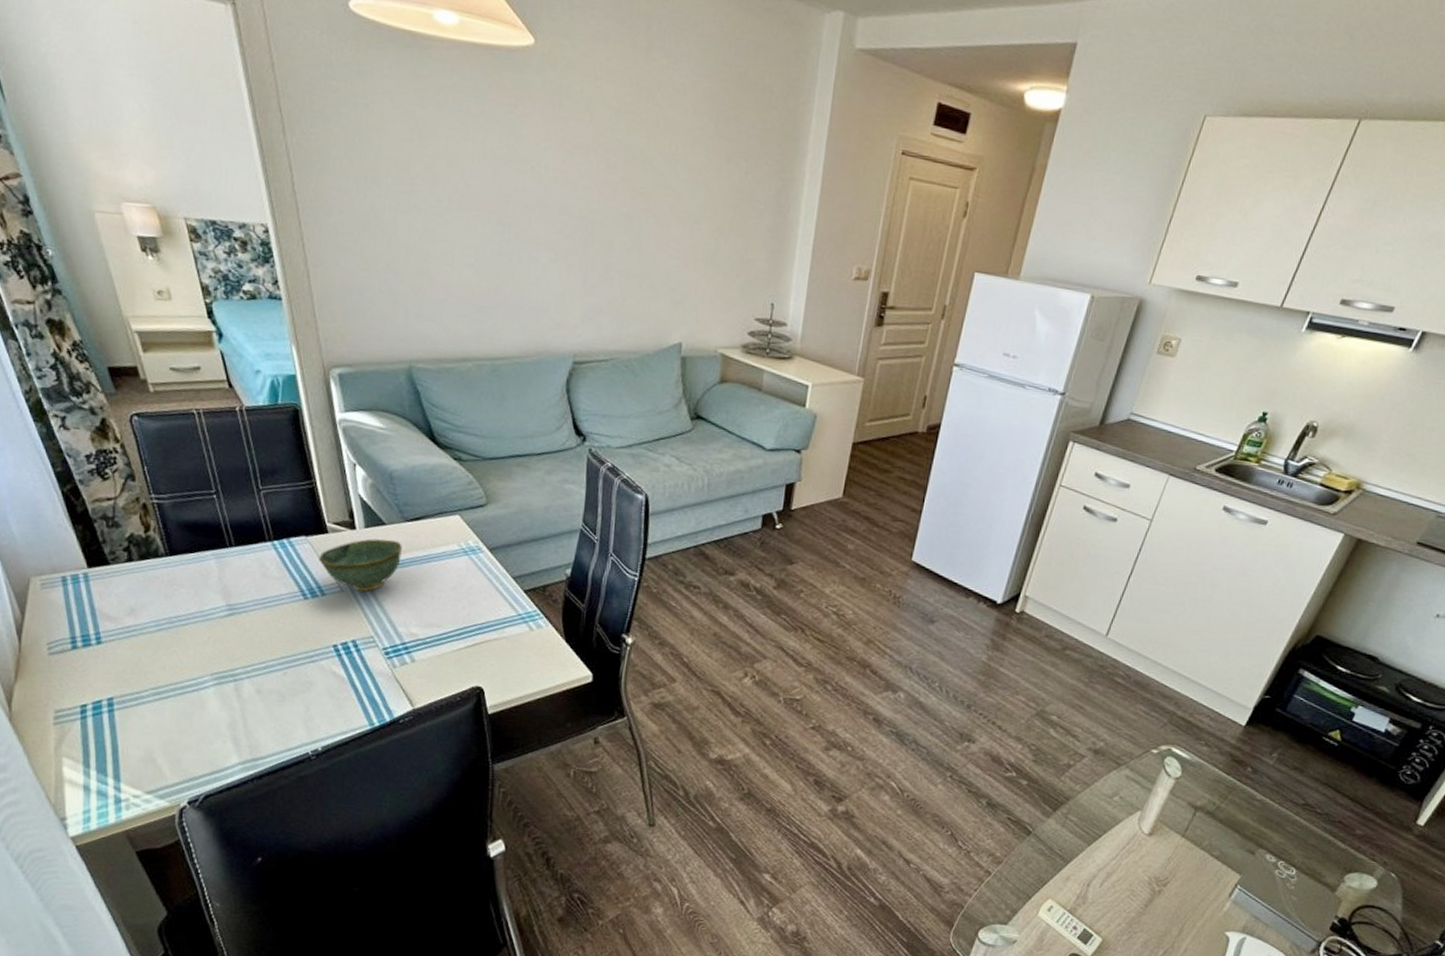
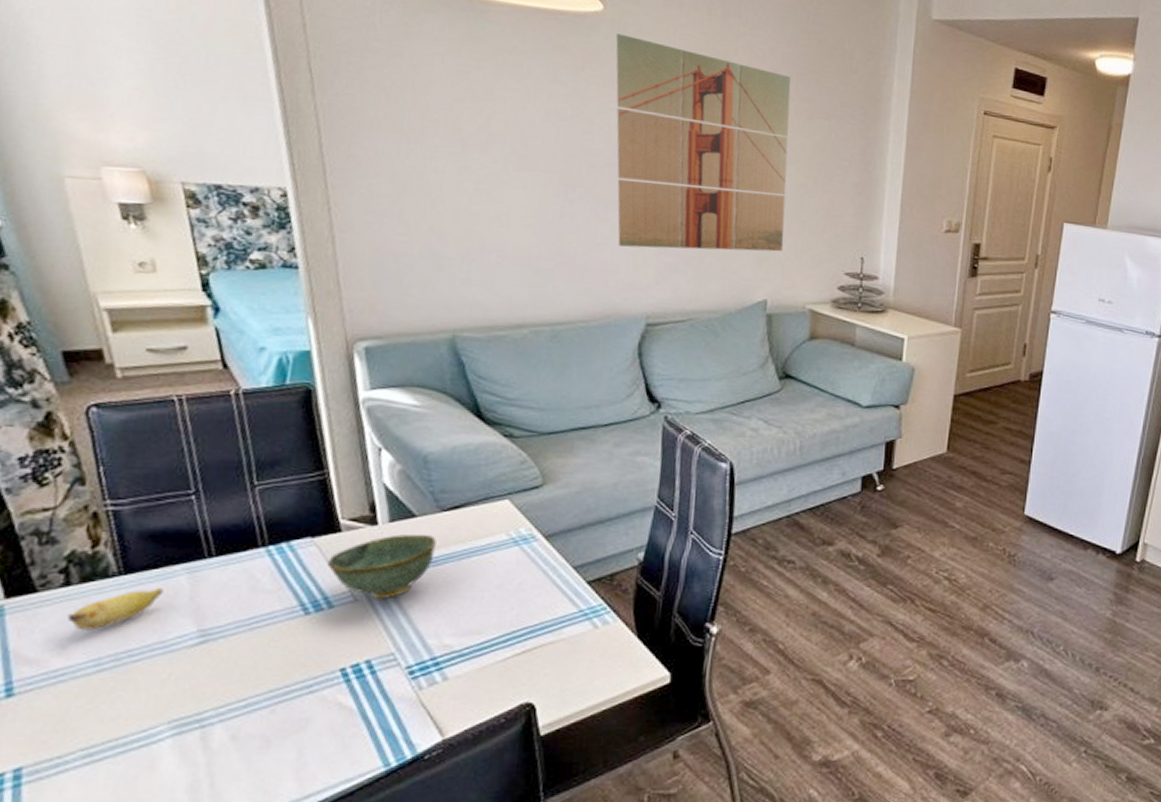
banana: none [132,568,199,598] -> present [67,588,164,631]
wall art: none [546,69,711,296] -> present [616,33,791,252]

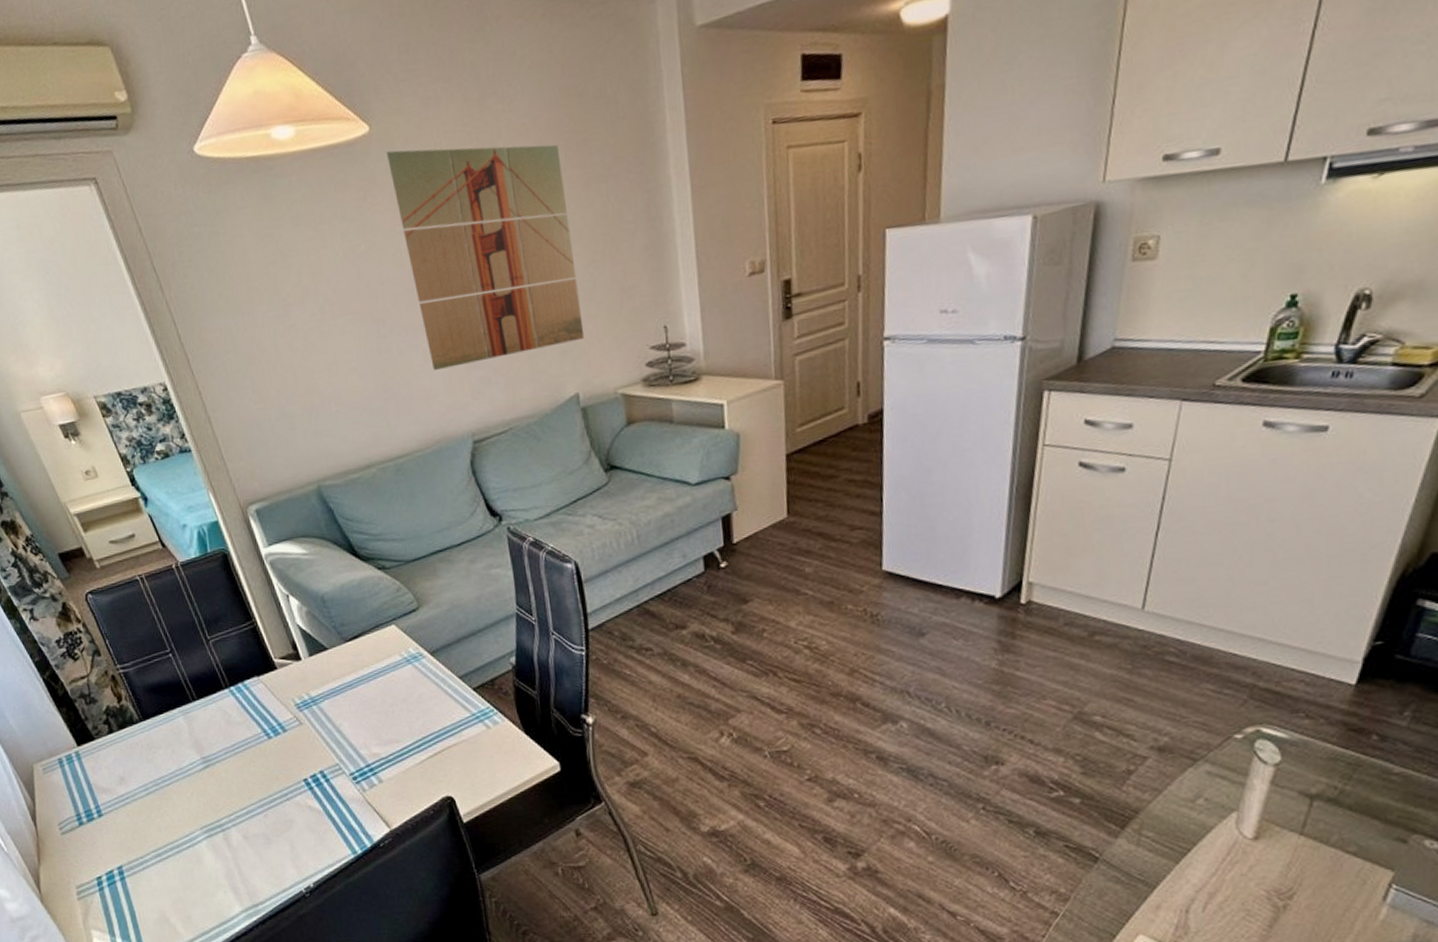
banana: present [67,588,164,631] -> none [117,728,172,765]
bowl: present [327,534,436,600] -> none [273,664,349,722]

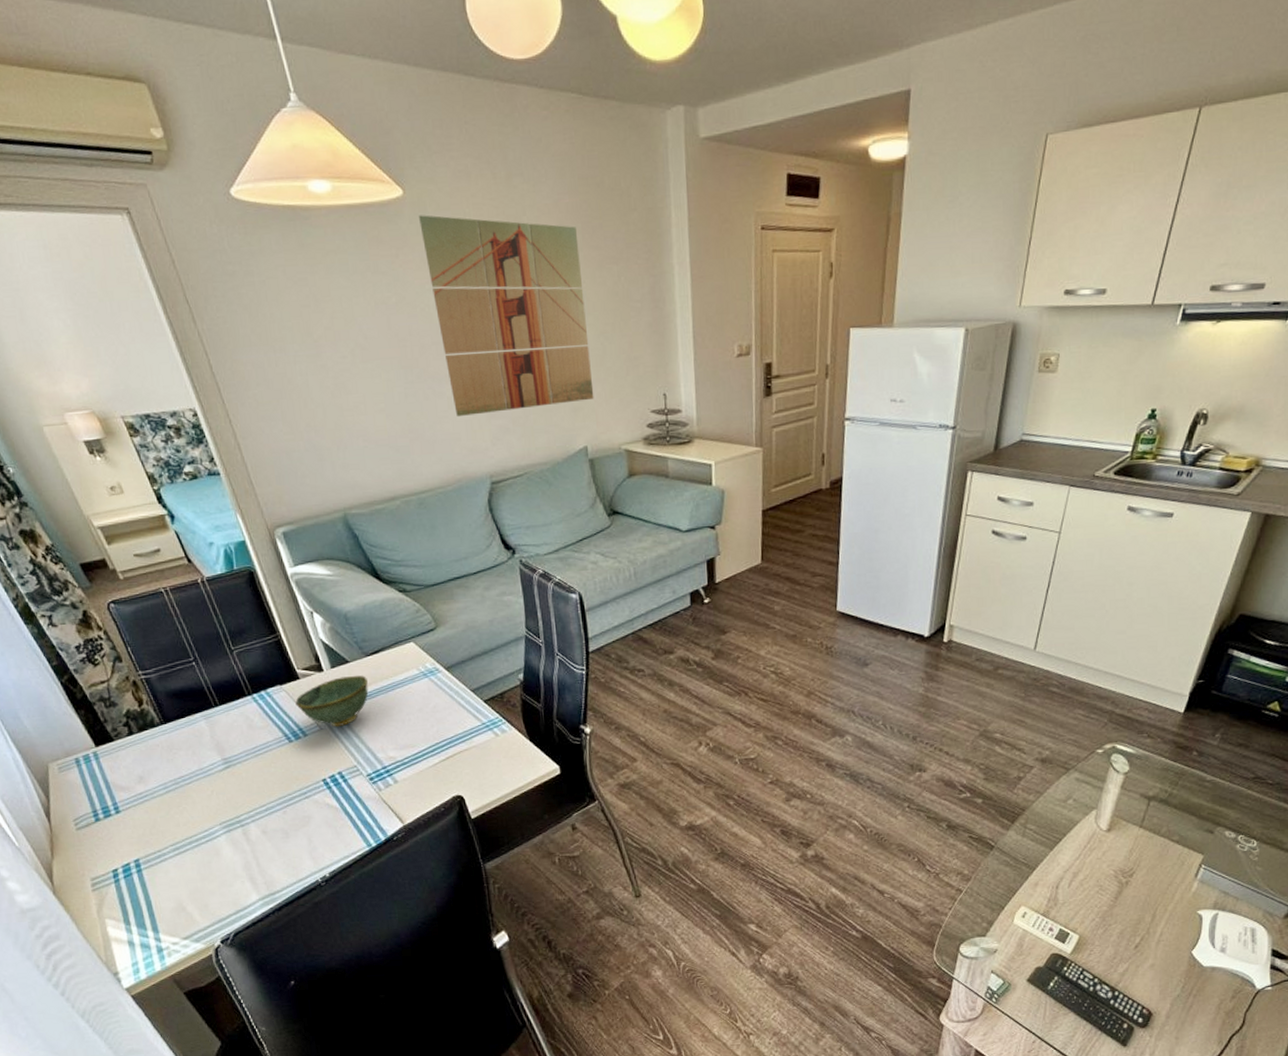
bowl: none [273,664,349,722] -> present [295,676,369,727]

